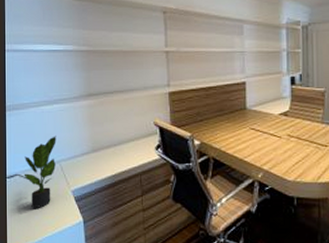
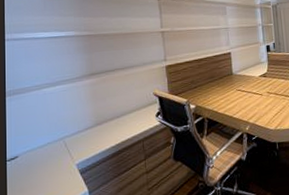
potted plant: present [15,136,56,208] -> none [16,115,60,187]

